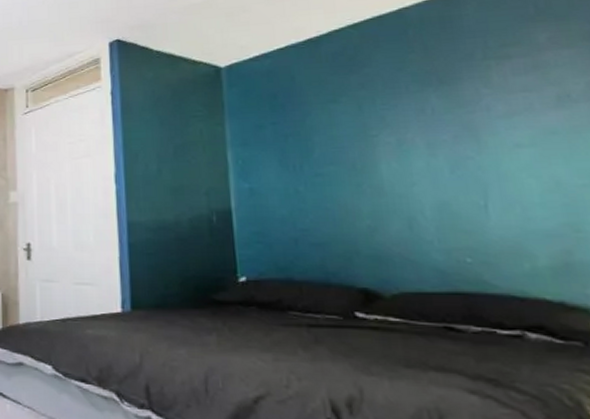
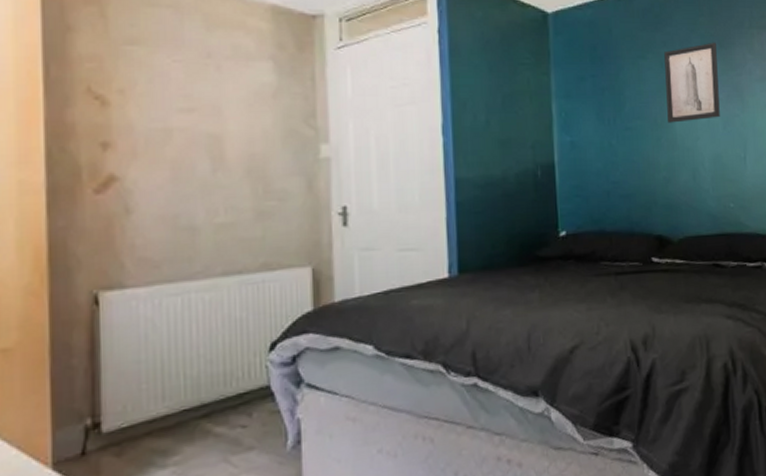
wall art: none [362,78,445,168] -> present [664,42,720,123]

